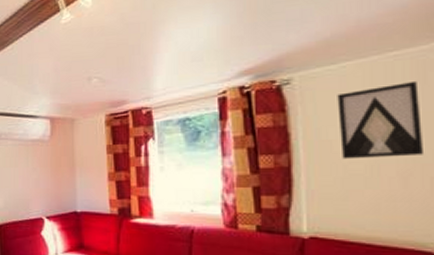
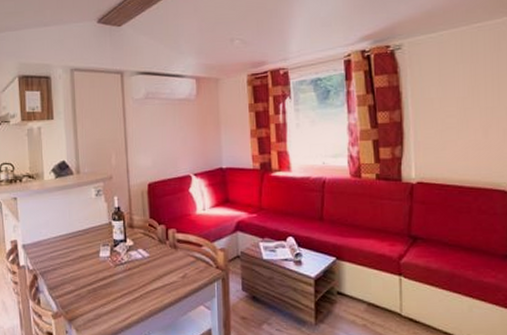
wall art: present [337,80,425,160] -> none [437,48,499,115]

